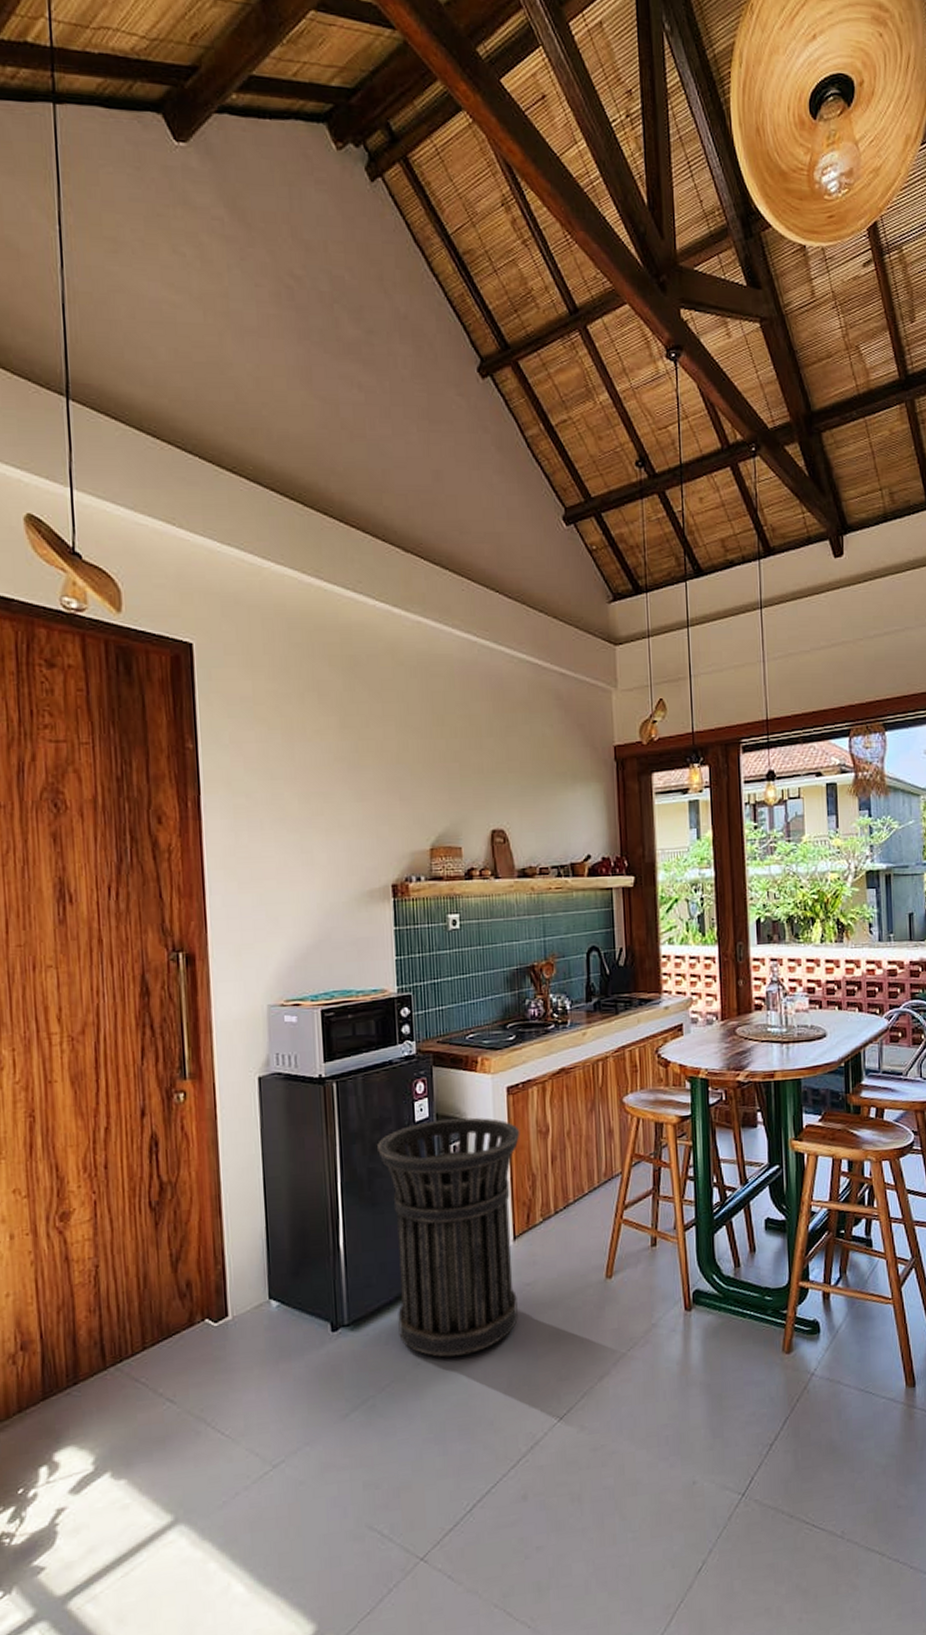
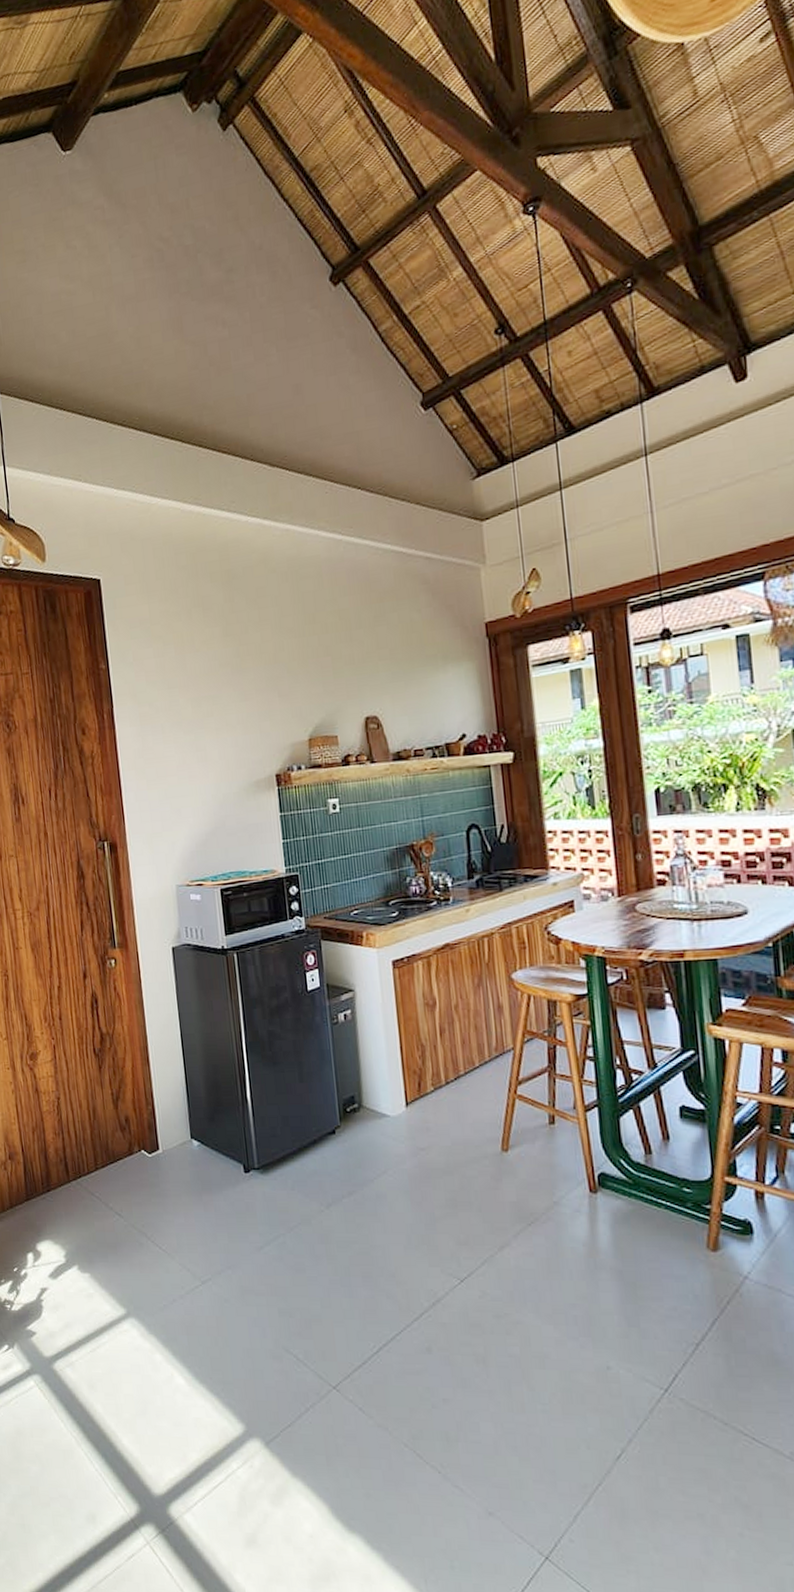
trash can: present [378,1117,520,1358] -> none [275,988,414,1208]

